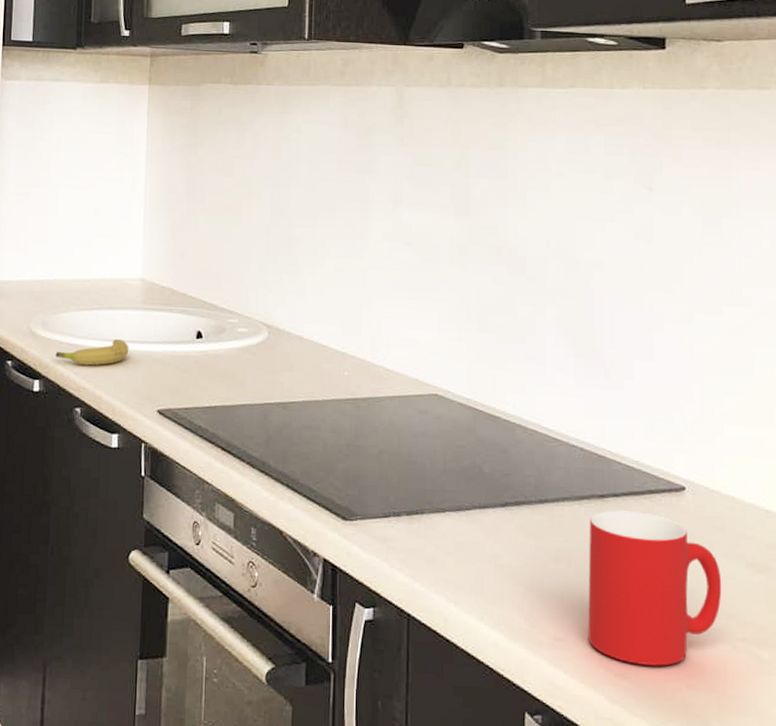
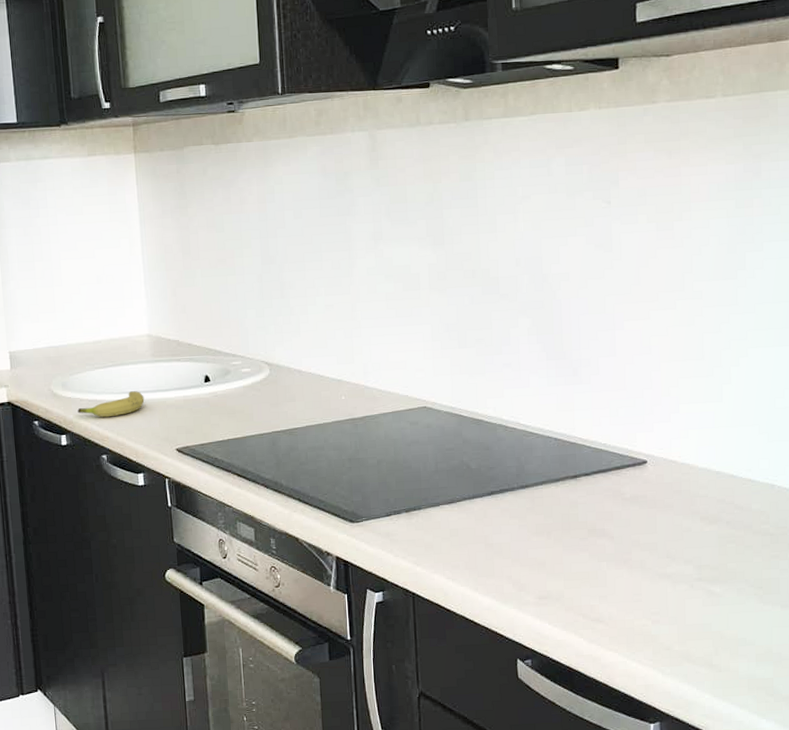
cup: present [588,510,722,666] -> none [565,486,680,610]

